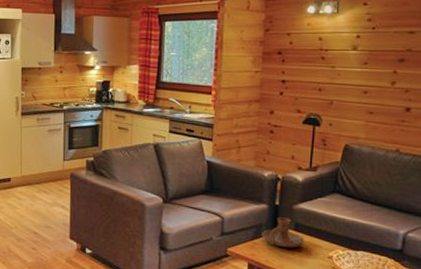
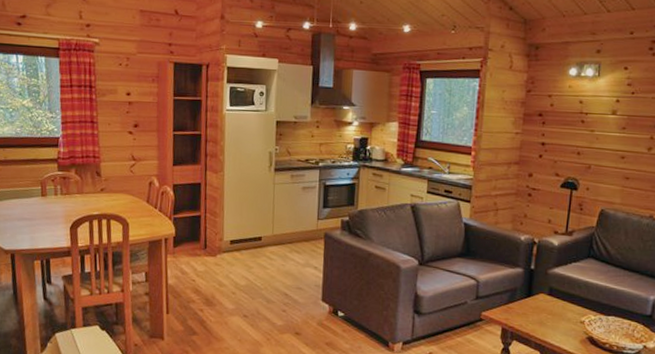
candle holder: present [262,217,305,248] -> none [516,282,558,313]

